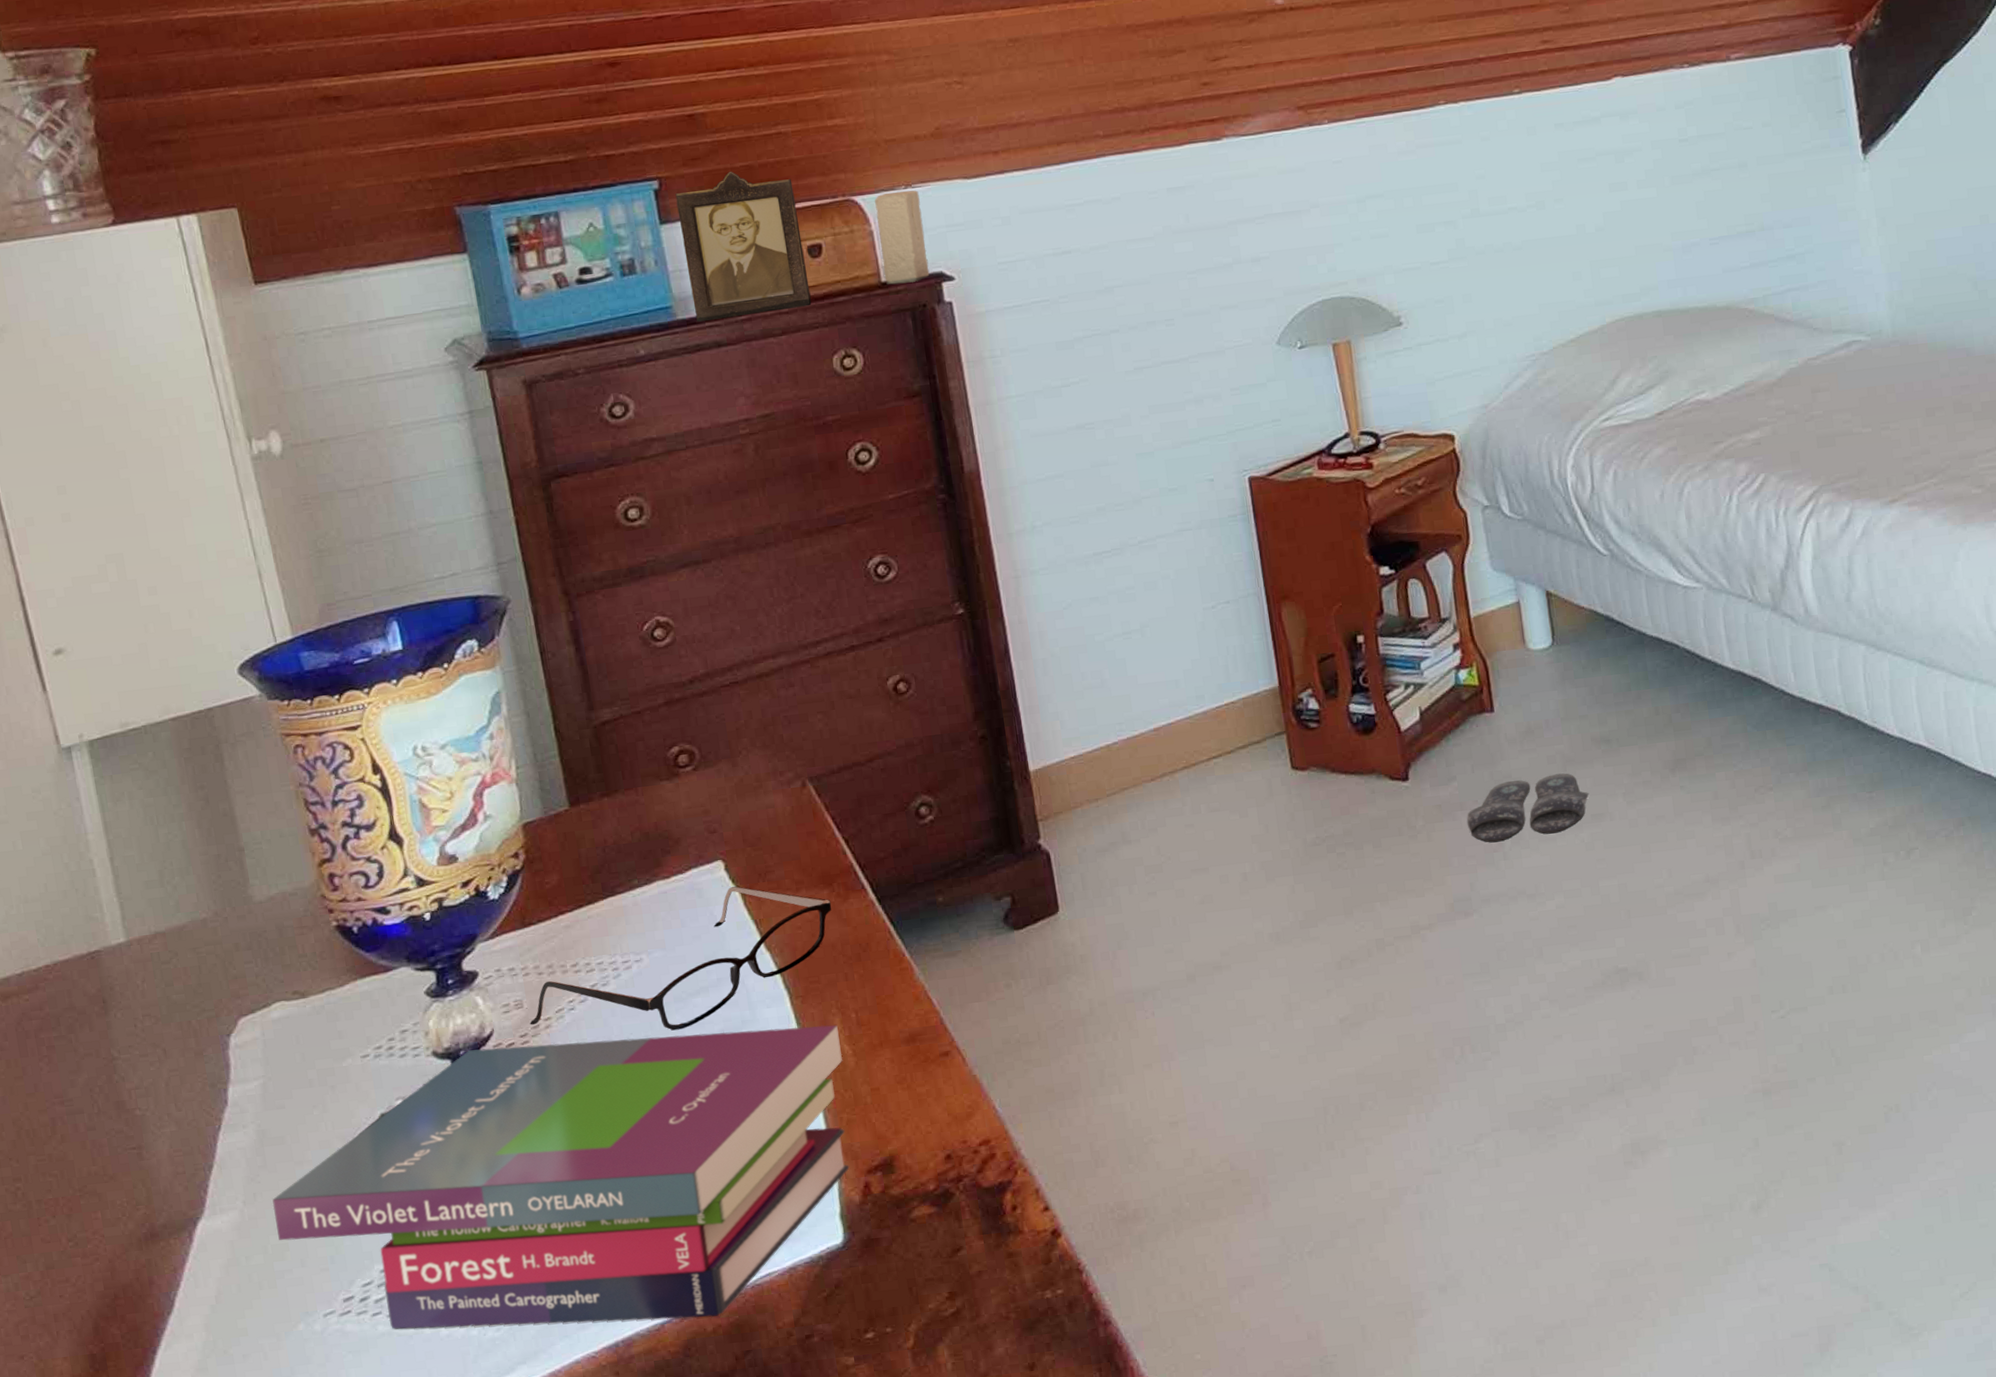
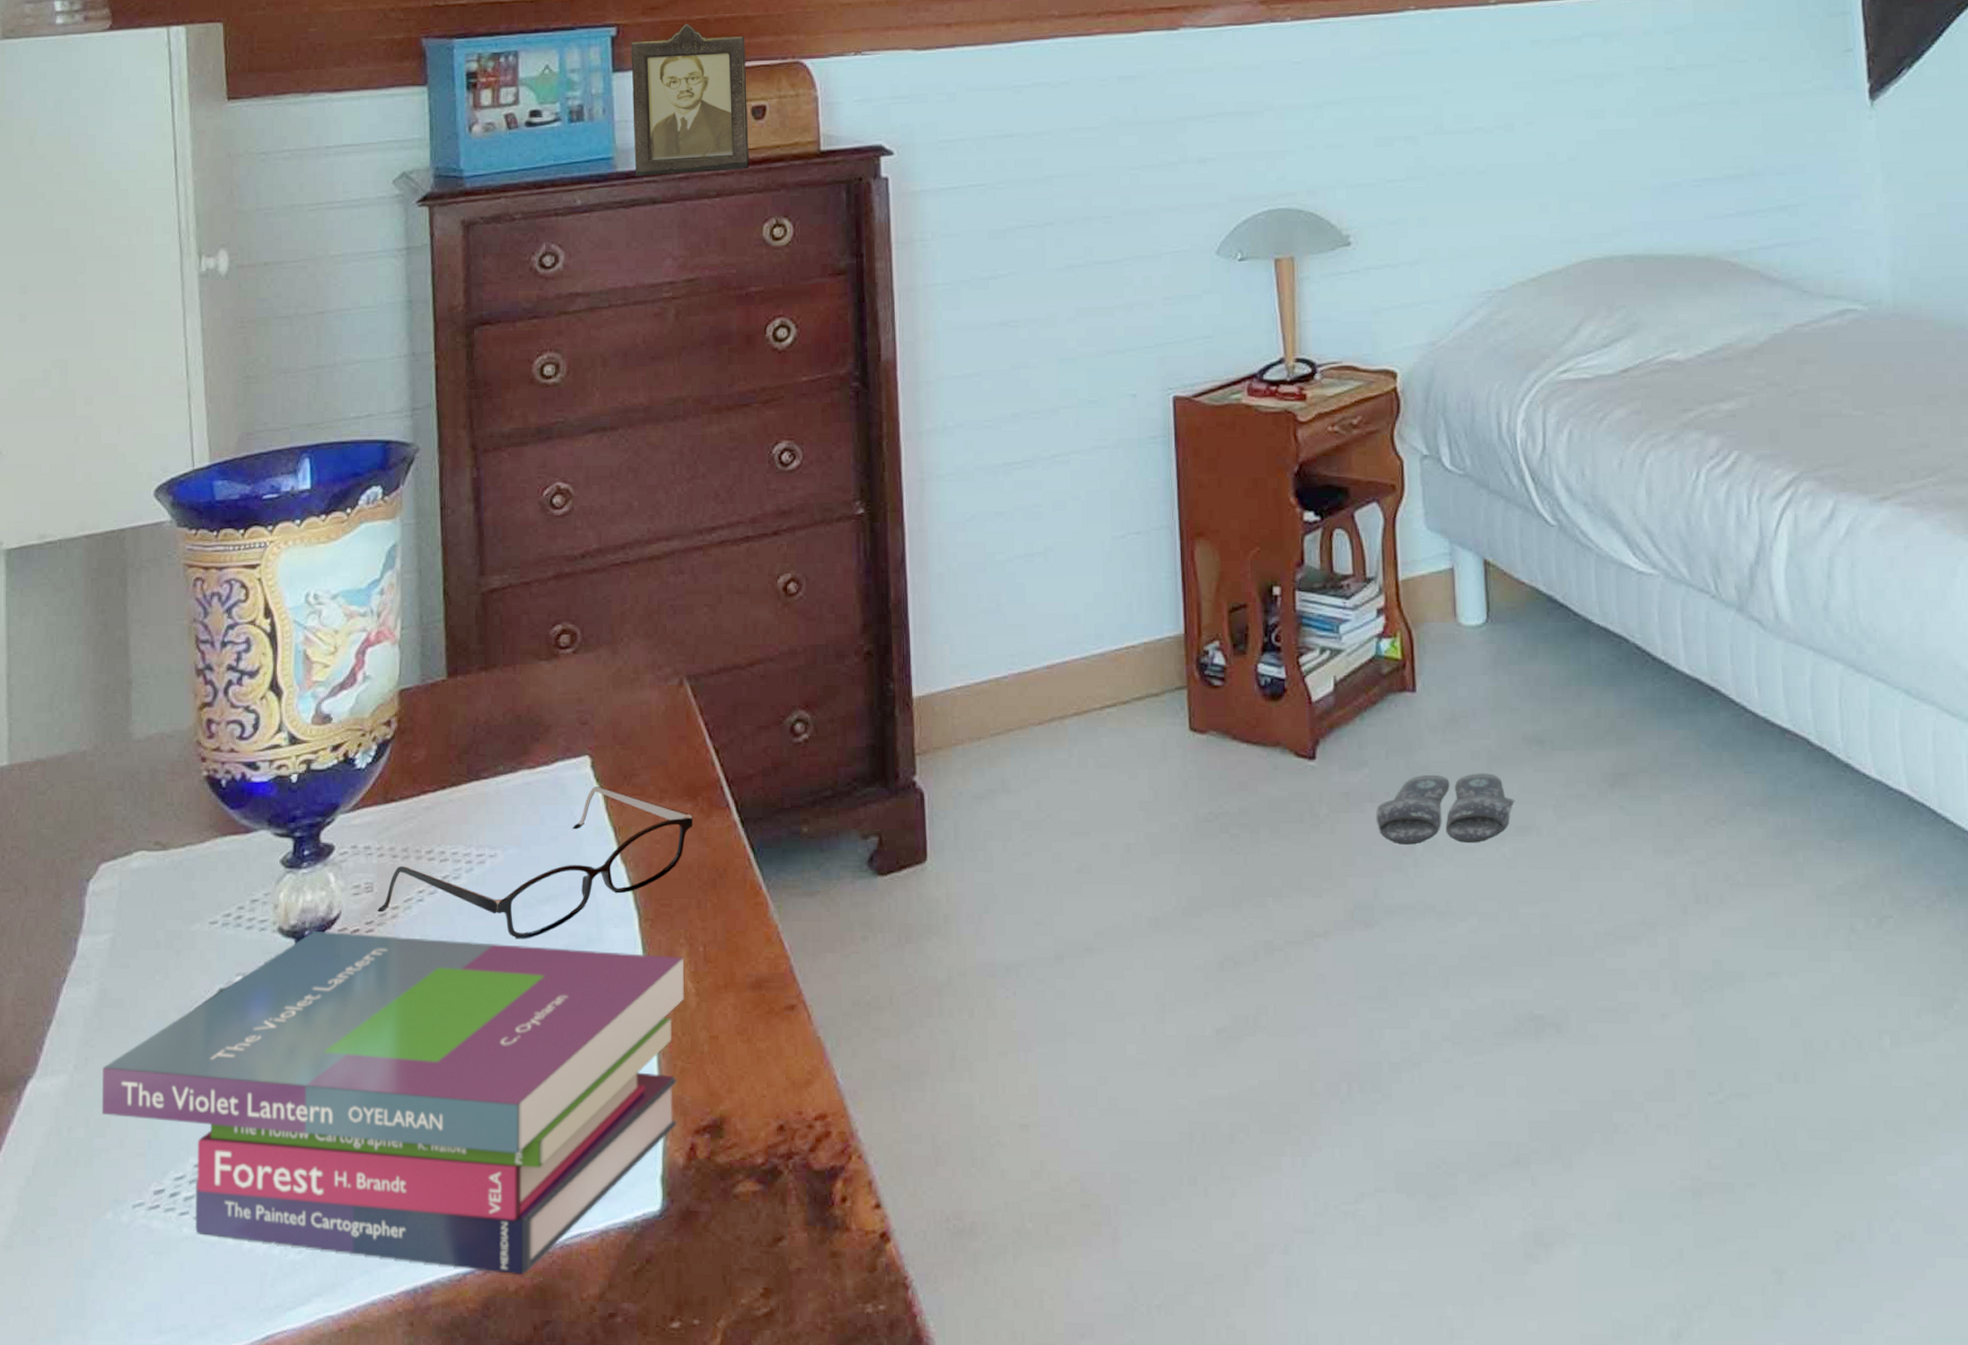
candle: present [874,190,930,285] -> none [822,57,869,154]

